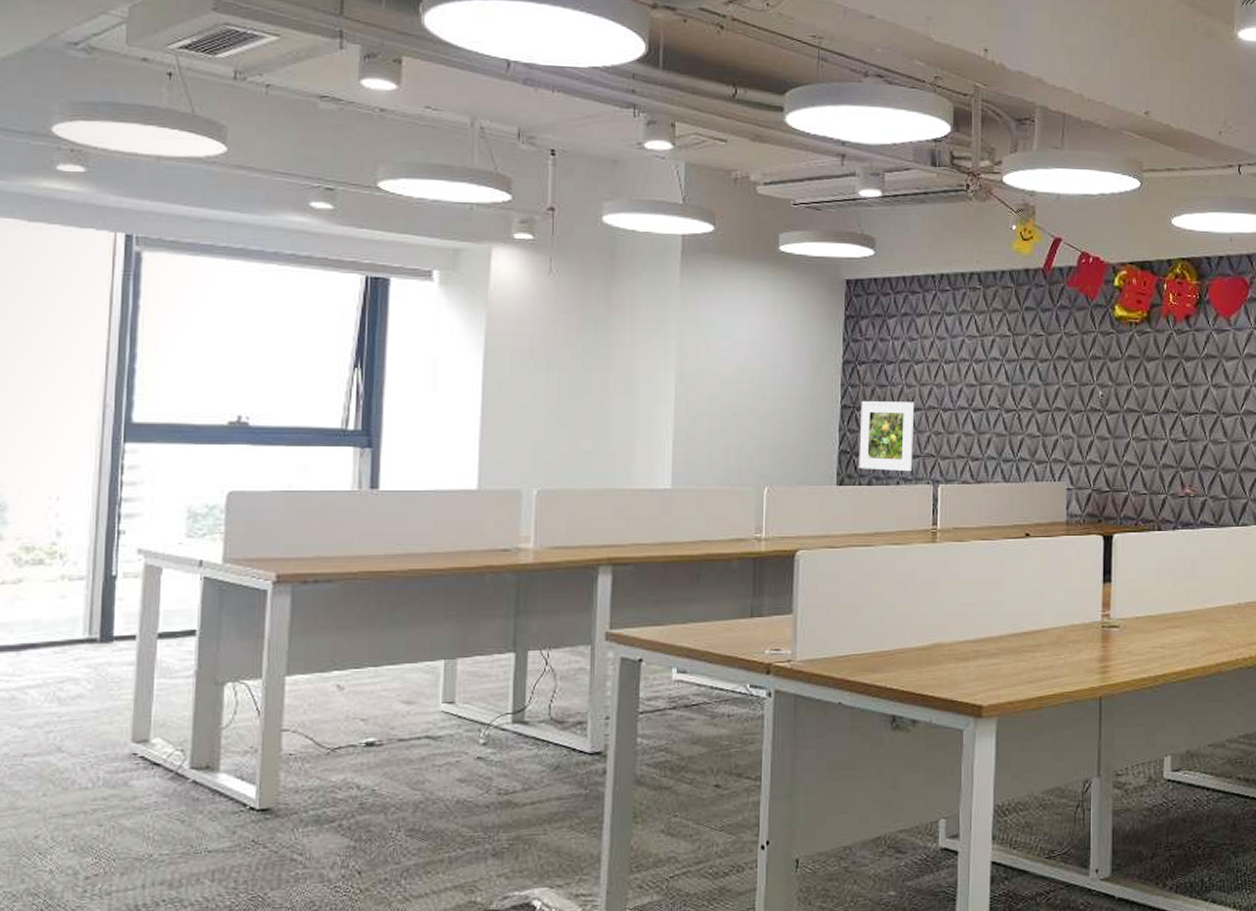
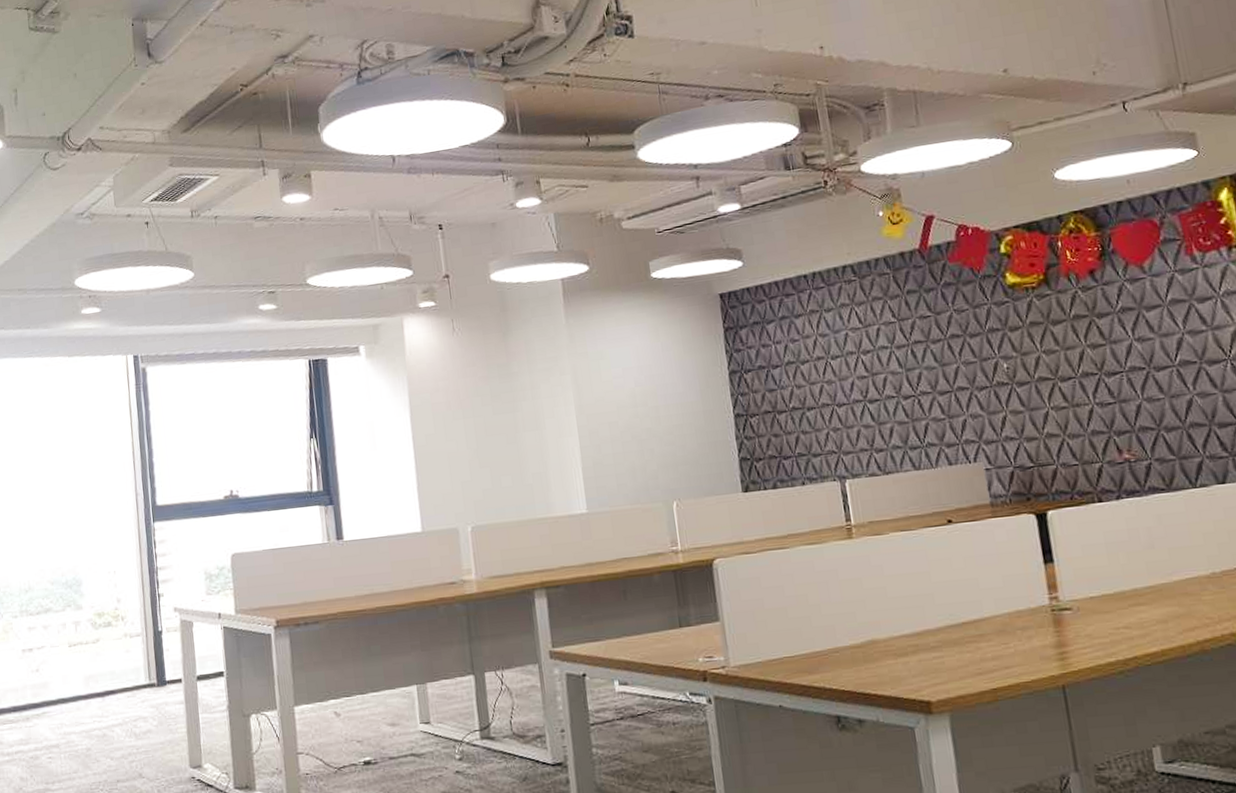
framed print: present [859,401,915,472] -> none [753,402,815,474]

